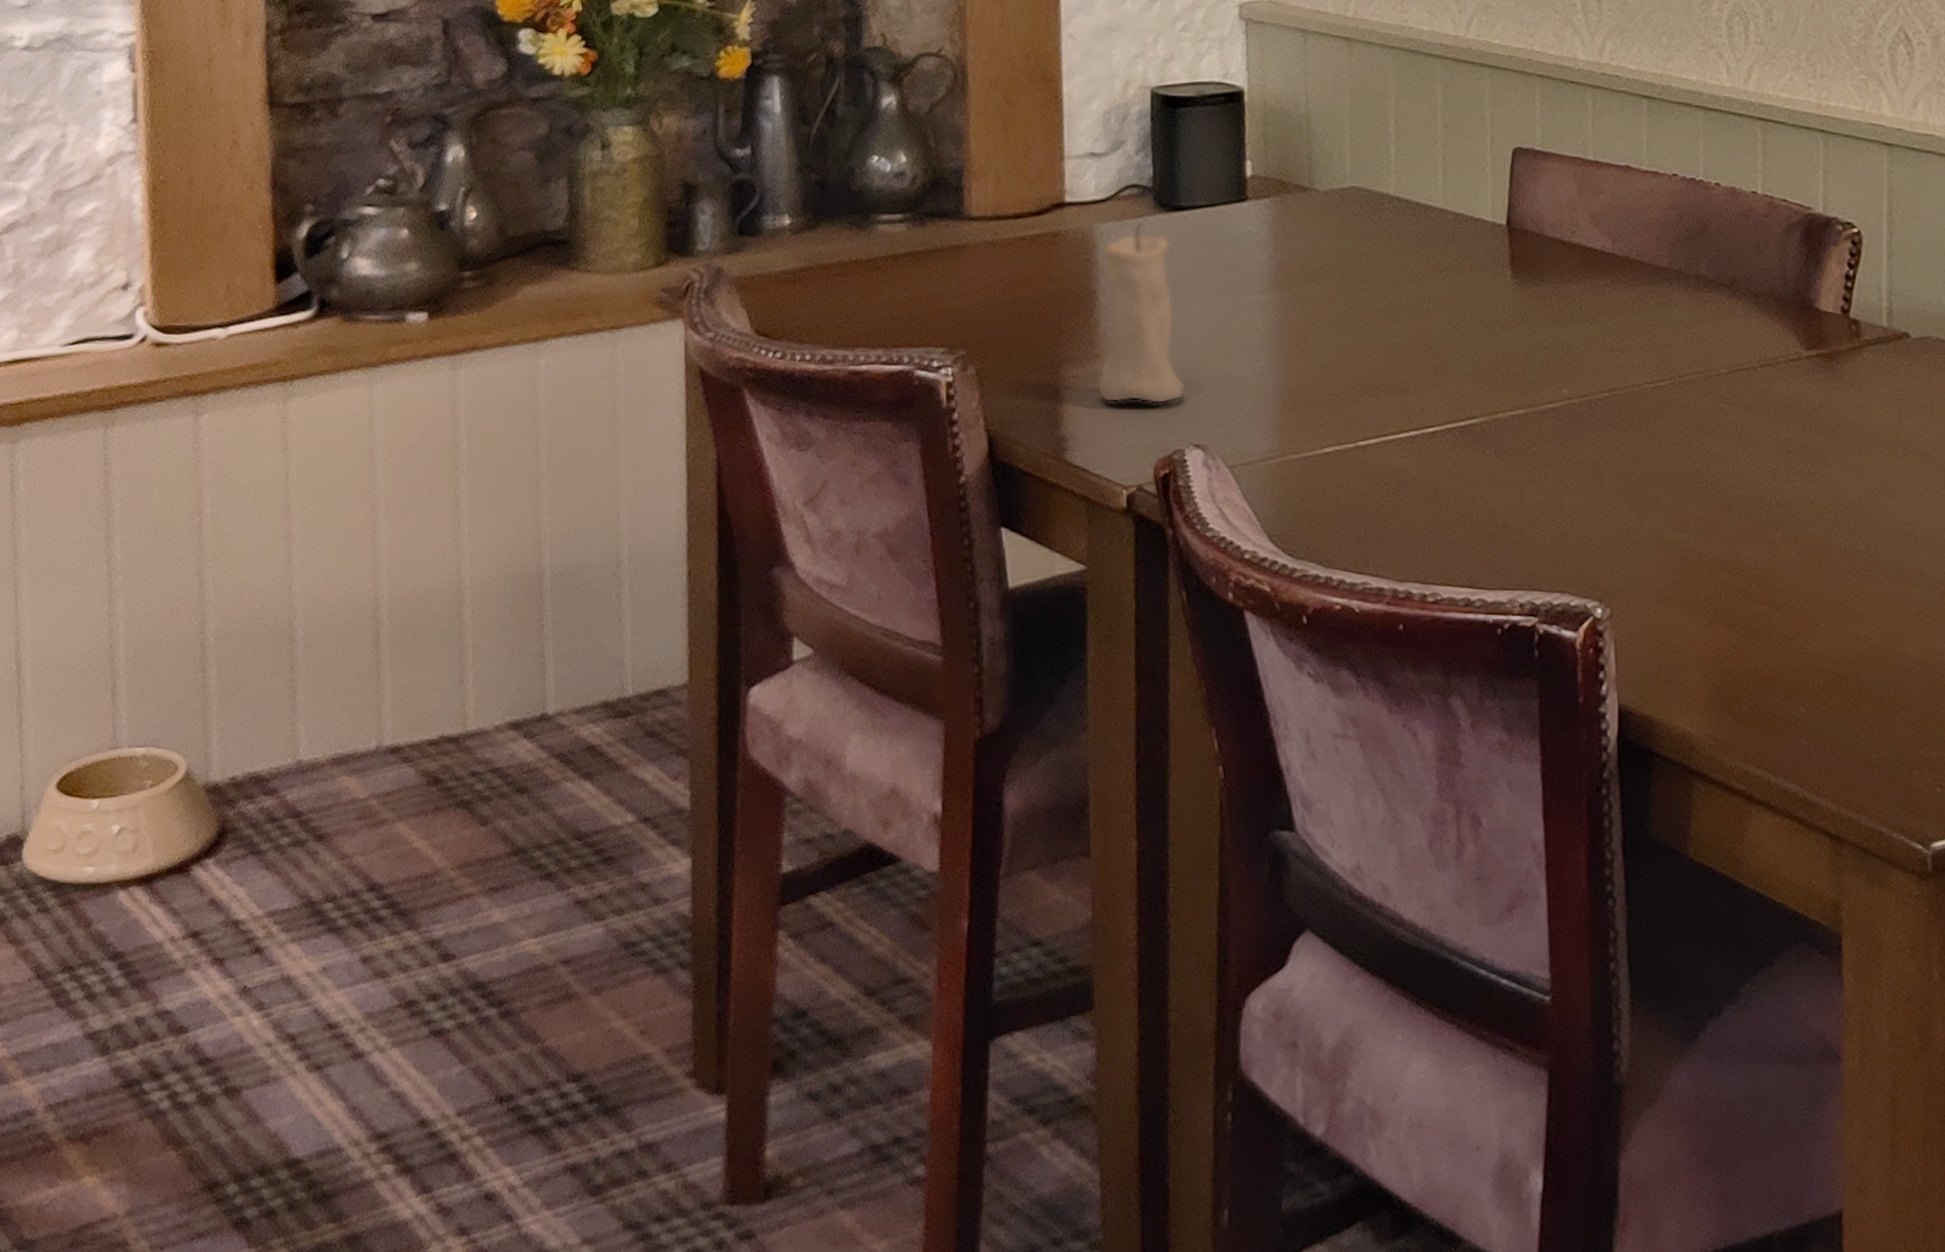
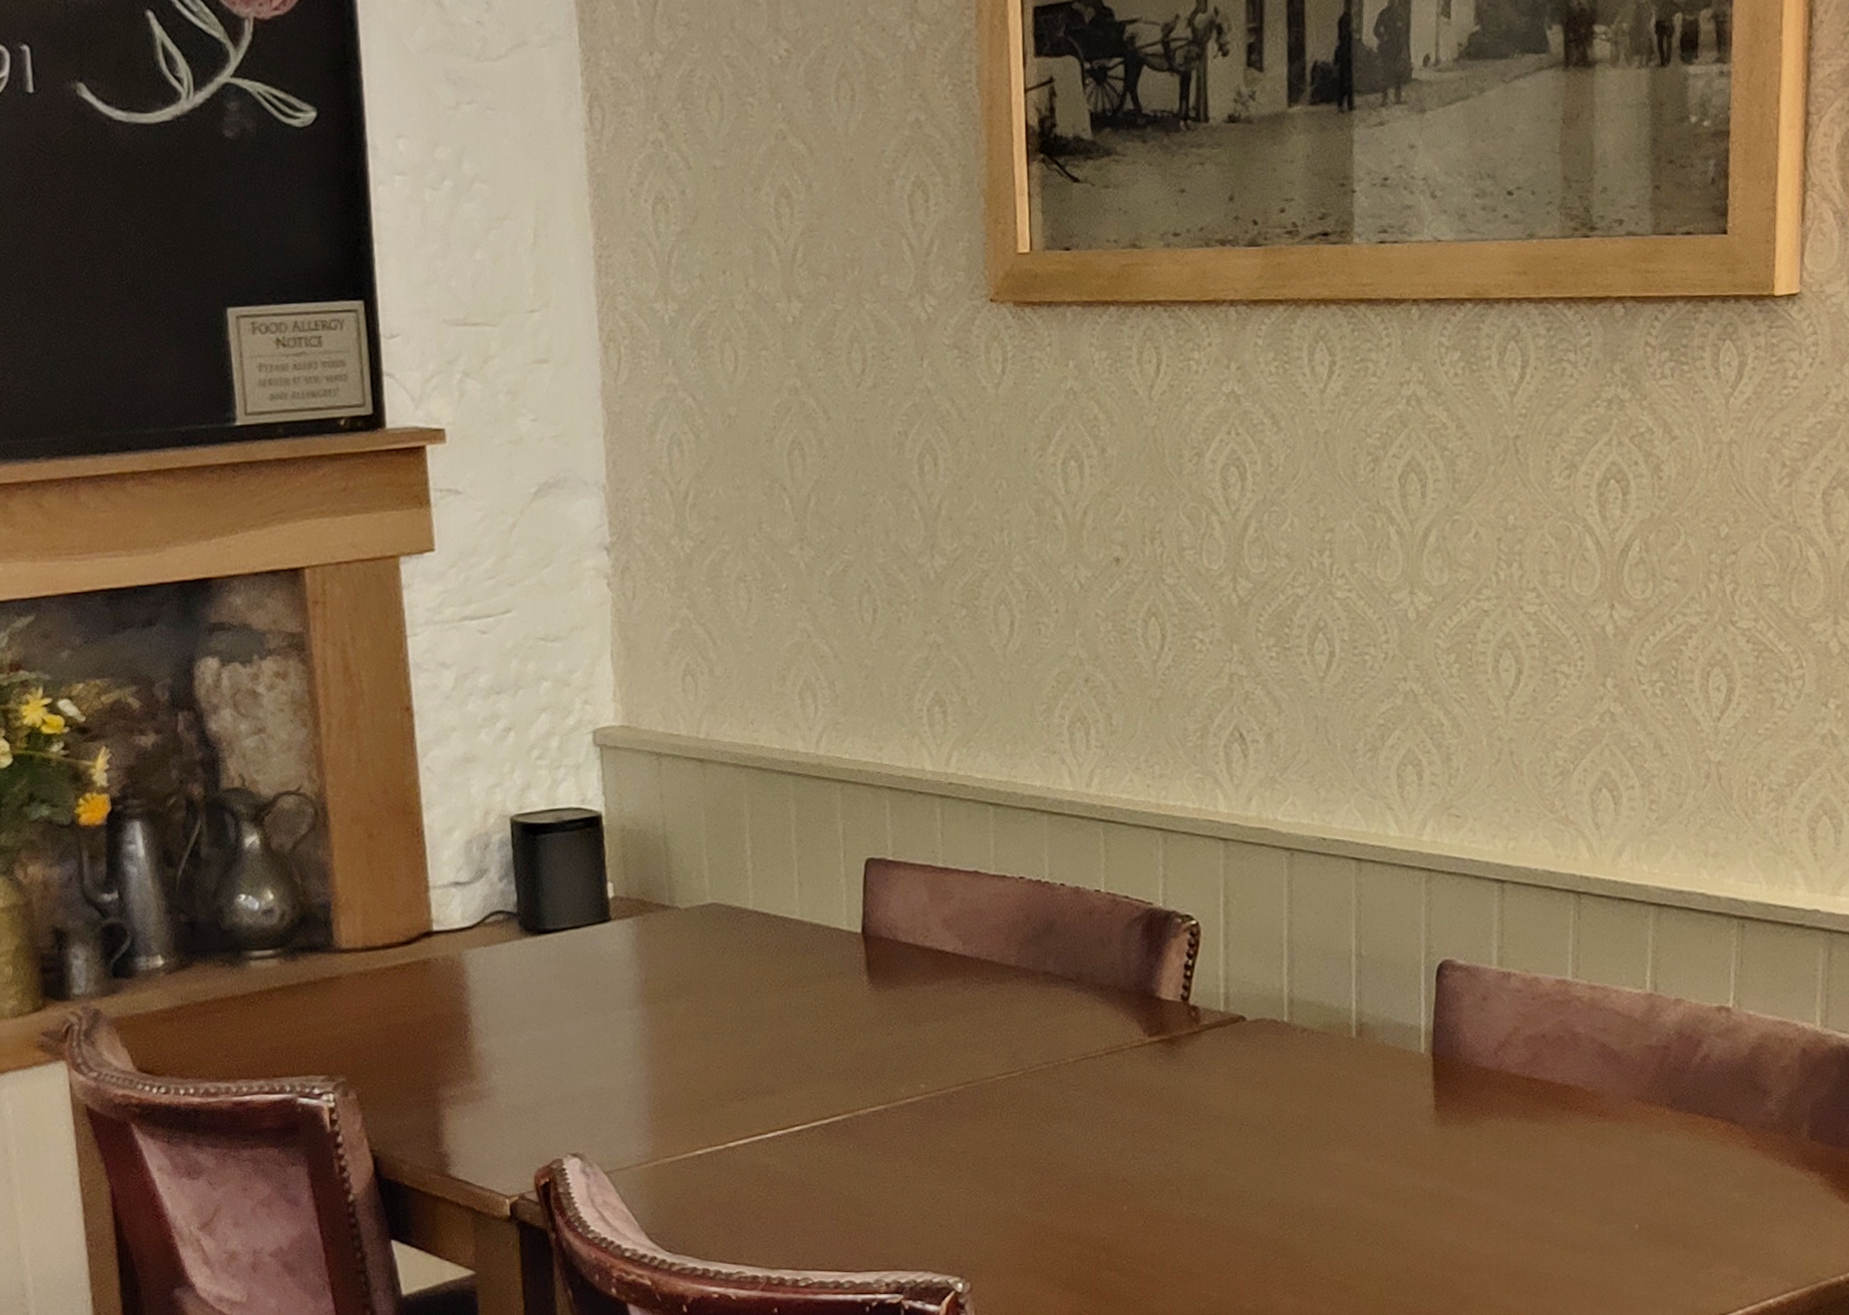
candle: present [1097,223,1186,404] -> none [472,947,561,1119]

